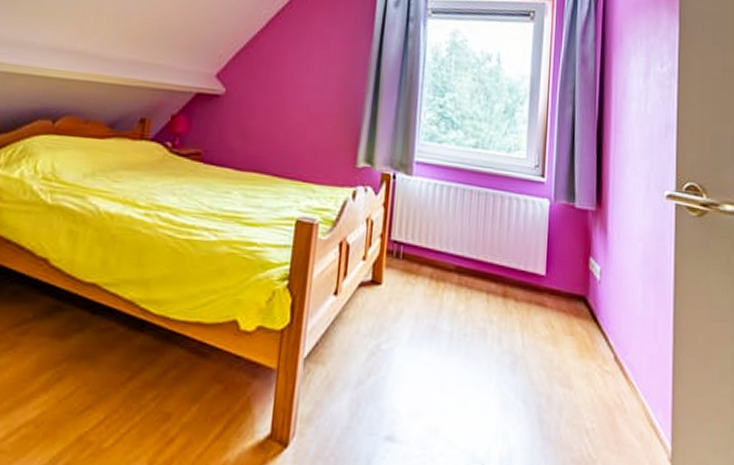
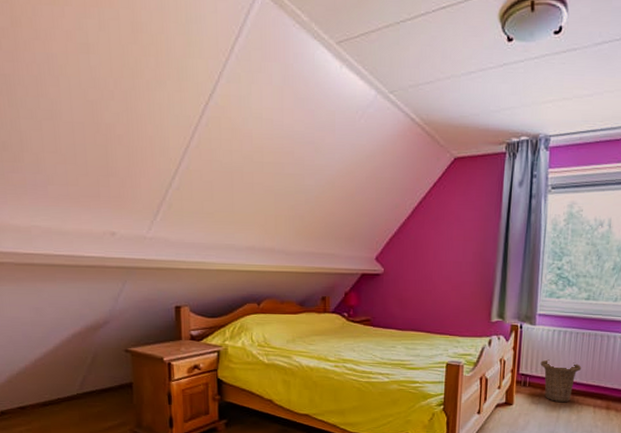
basket: none [418,223,470,285] -> present [540,359,582,403]

